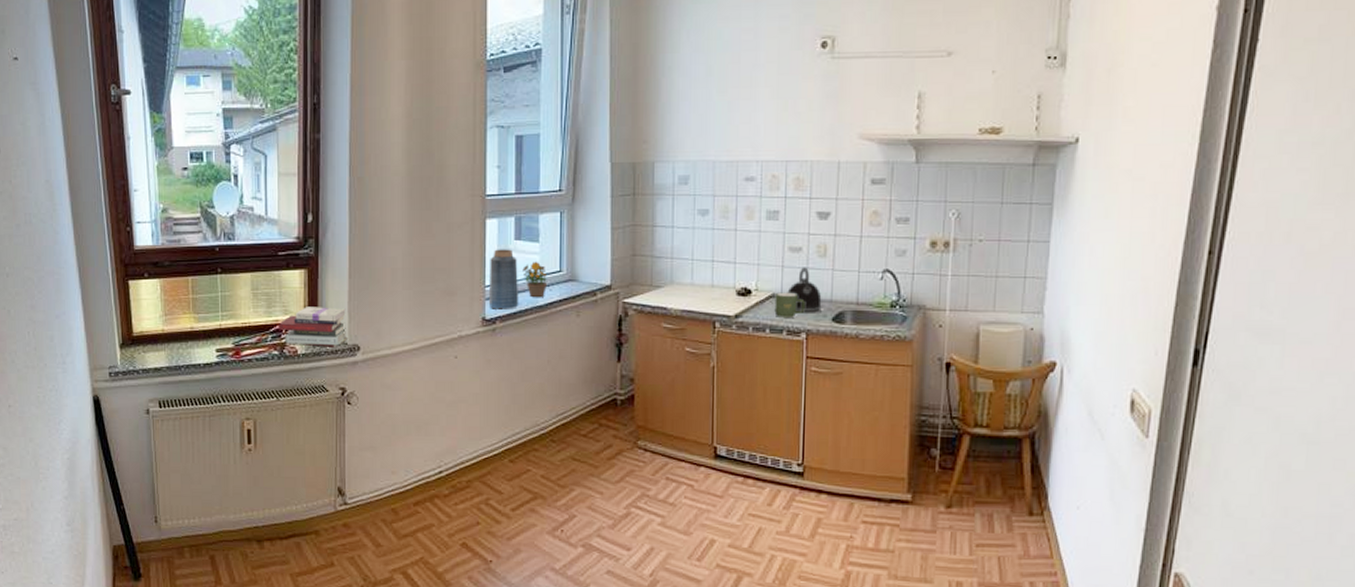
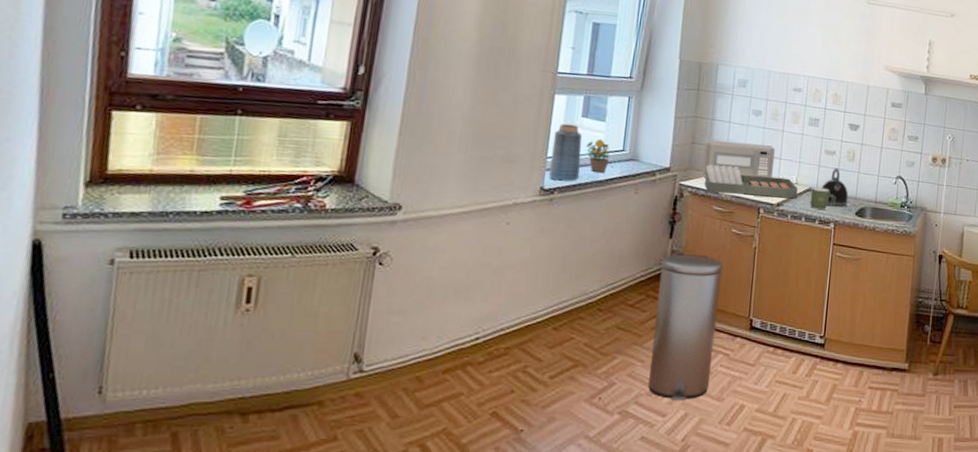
books: present [279,307,347,347] -> none [306,160,391,205]
pedal bin: none [610,378,679,535] -> present [648,254,723,402]
microwave: none [645,249,727,290] -> present [701,139,775,178]
sushi platter: none [649,277,758,309] -> present [704,164,798,199]

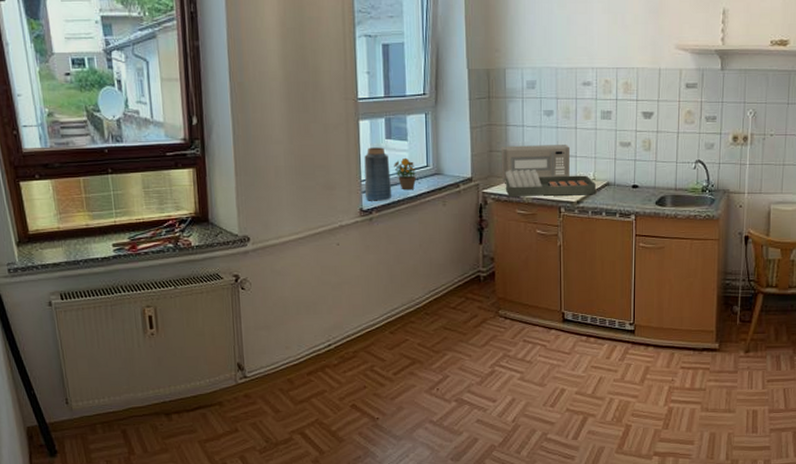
pedal bin: present [648,254,723,402] -> none [475,257,532,389]
mug: present [810,187,835,211] -> none [609,181,634,204]
kettle: present [821,168,849,208] -> none [619,159,647,199]

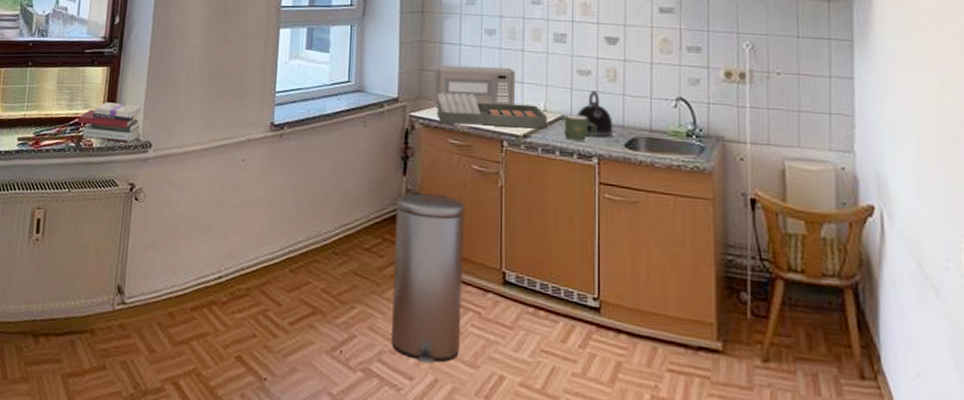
books: none [172,202,238,239] -> present [78,102,142,143]
vase: present [364,147,392,201] -> none [277,57,308,116]
flowerpot: present [394,157,417,189] -> none [312,70,336,106]
pedal bin: none [475,257,532,389] -> present [392,193,466,365]
mug: none [609,181,634,204] -> present [564,114,596,142]
kettle: none [619,159,647,199] -> present [577,90,613,139]

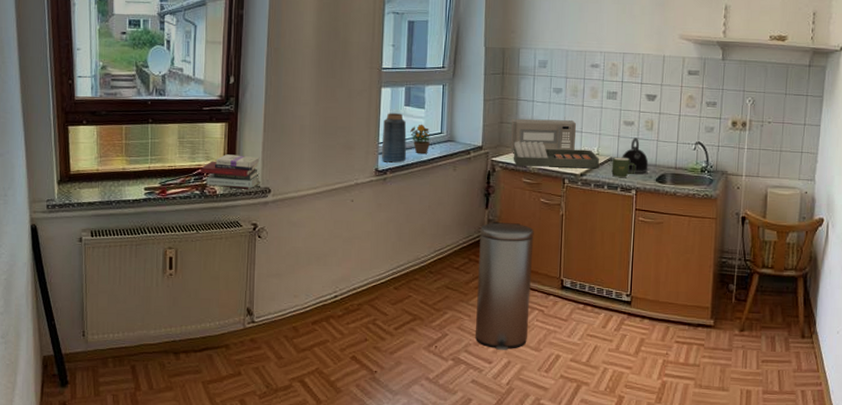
vase: none [277,57,308,116] -> present [381,113,407,163]
flowerpot: none [312,70,336,106] -> present [410,124,431,153]

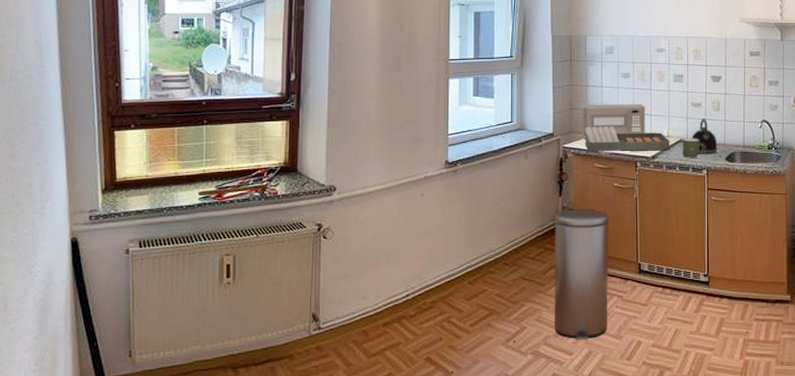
books: present [201,154,260,189] -> none [261,153,325,188]
vase: present [381,113,407,163] -> none [451,104,477,154]
flowerpot: present [410,124,431,153] -> none [480,113,501,143]

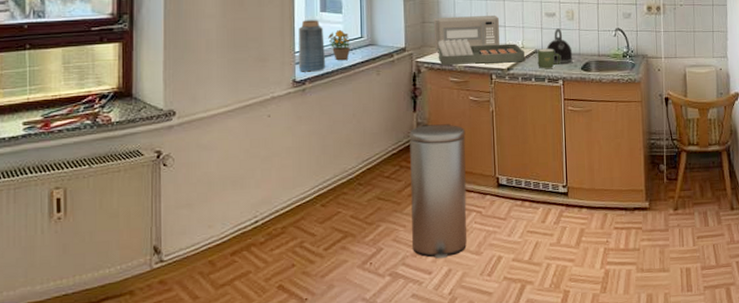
vase: none [451,104,477,154] -> present [298,20,326,72]
flowerpot: none [480,113,501,143] -> present [328,29,351,60]

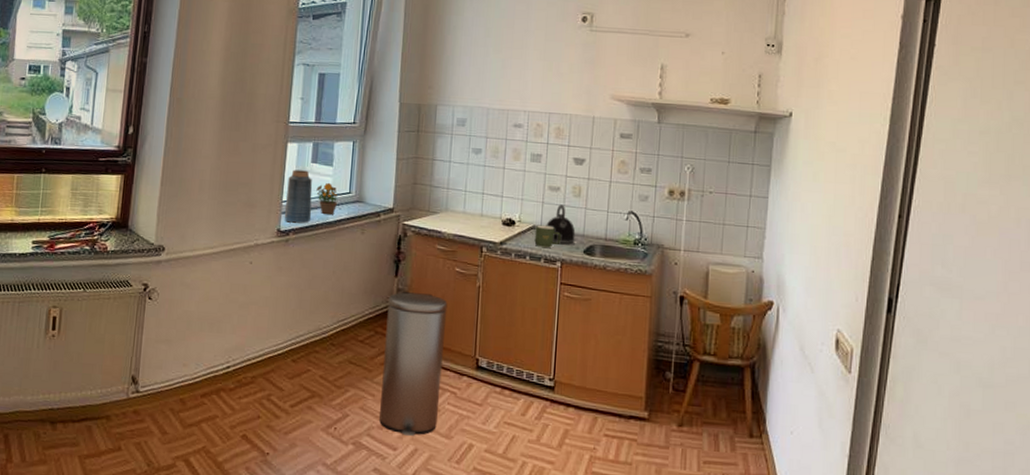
microwave: present [433,16,499,51] -> none [423,179,496,216]
sushi platter: present [437,39,525,66] -> none [426,204,521,237]

